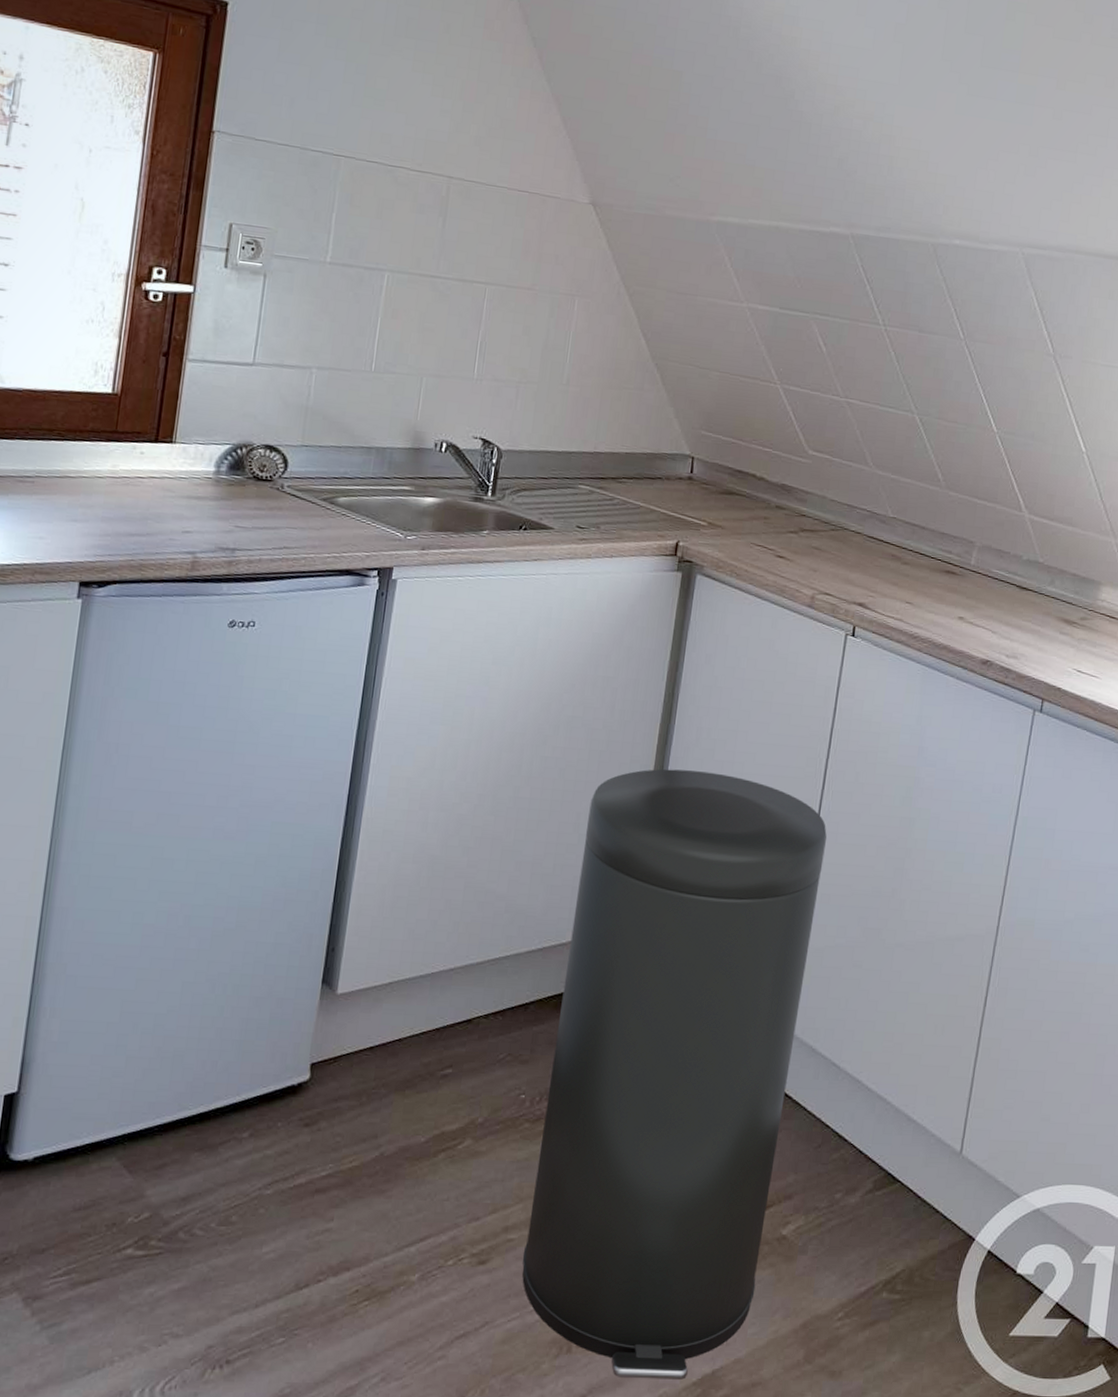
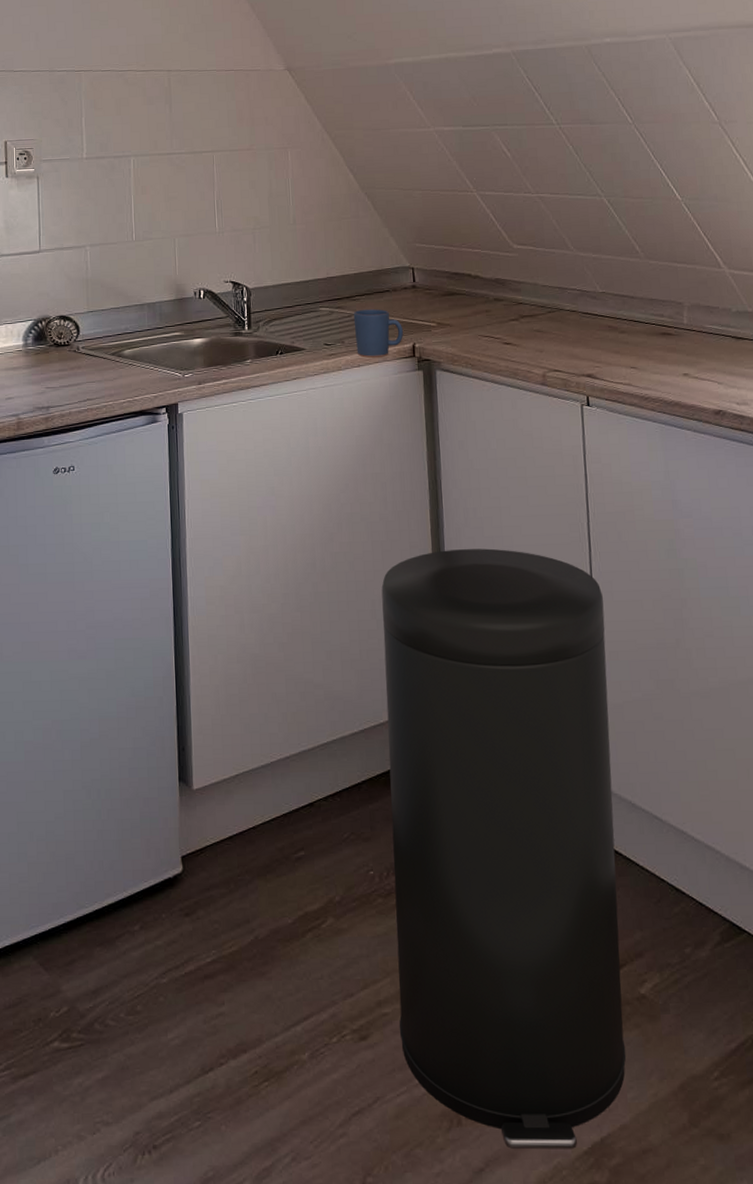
mug: none [612,494,670,552] -> present [353,308,404,359]

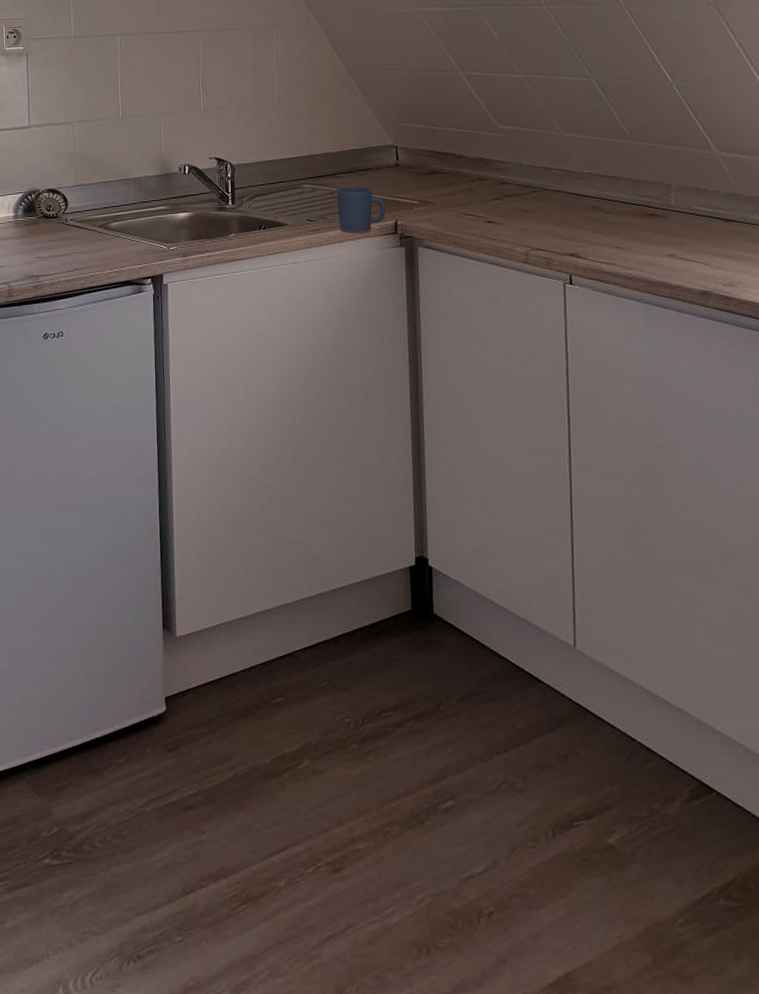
pedal bin: present [381,548,627,1150] -> none [360,420,593,981]

